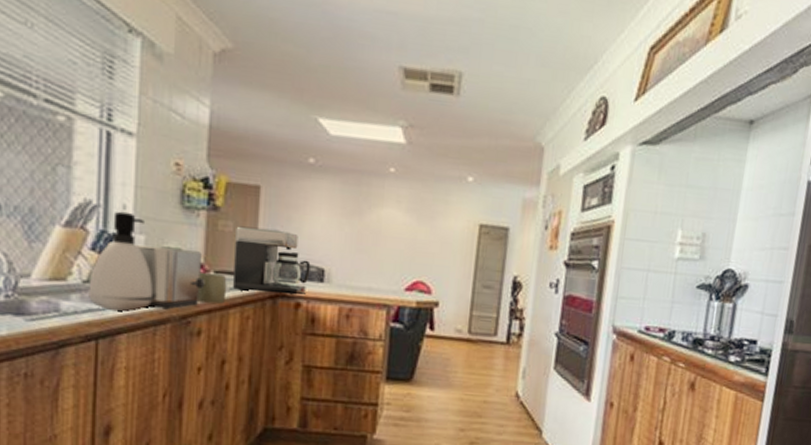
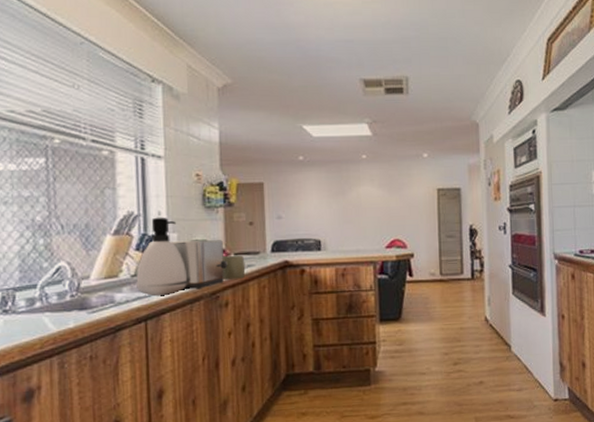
coffee maker: present [233,226,311,295] -> none [248,214,310,266]

